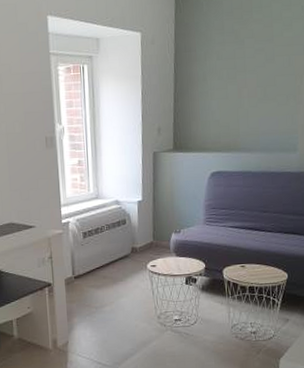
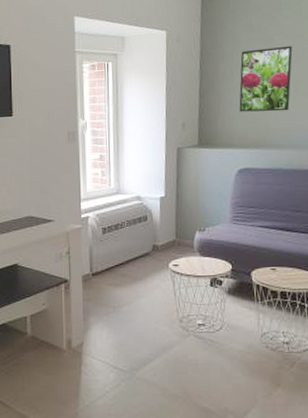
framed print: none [212,49,263,116] -> present [239,45,293,112]

